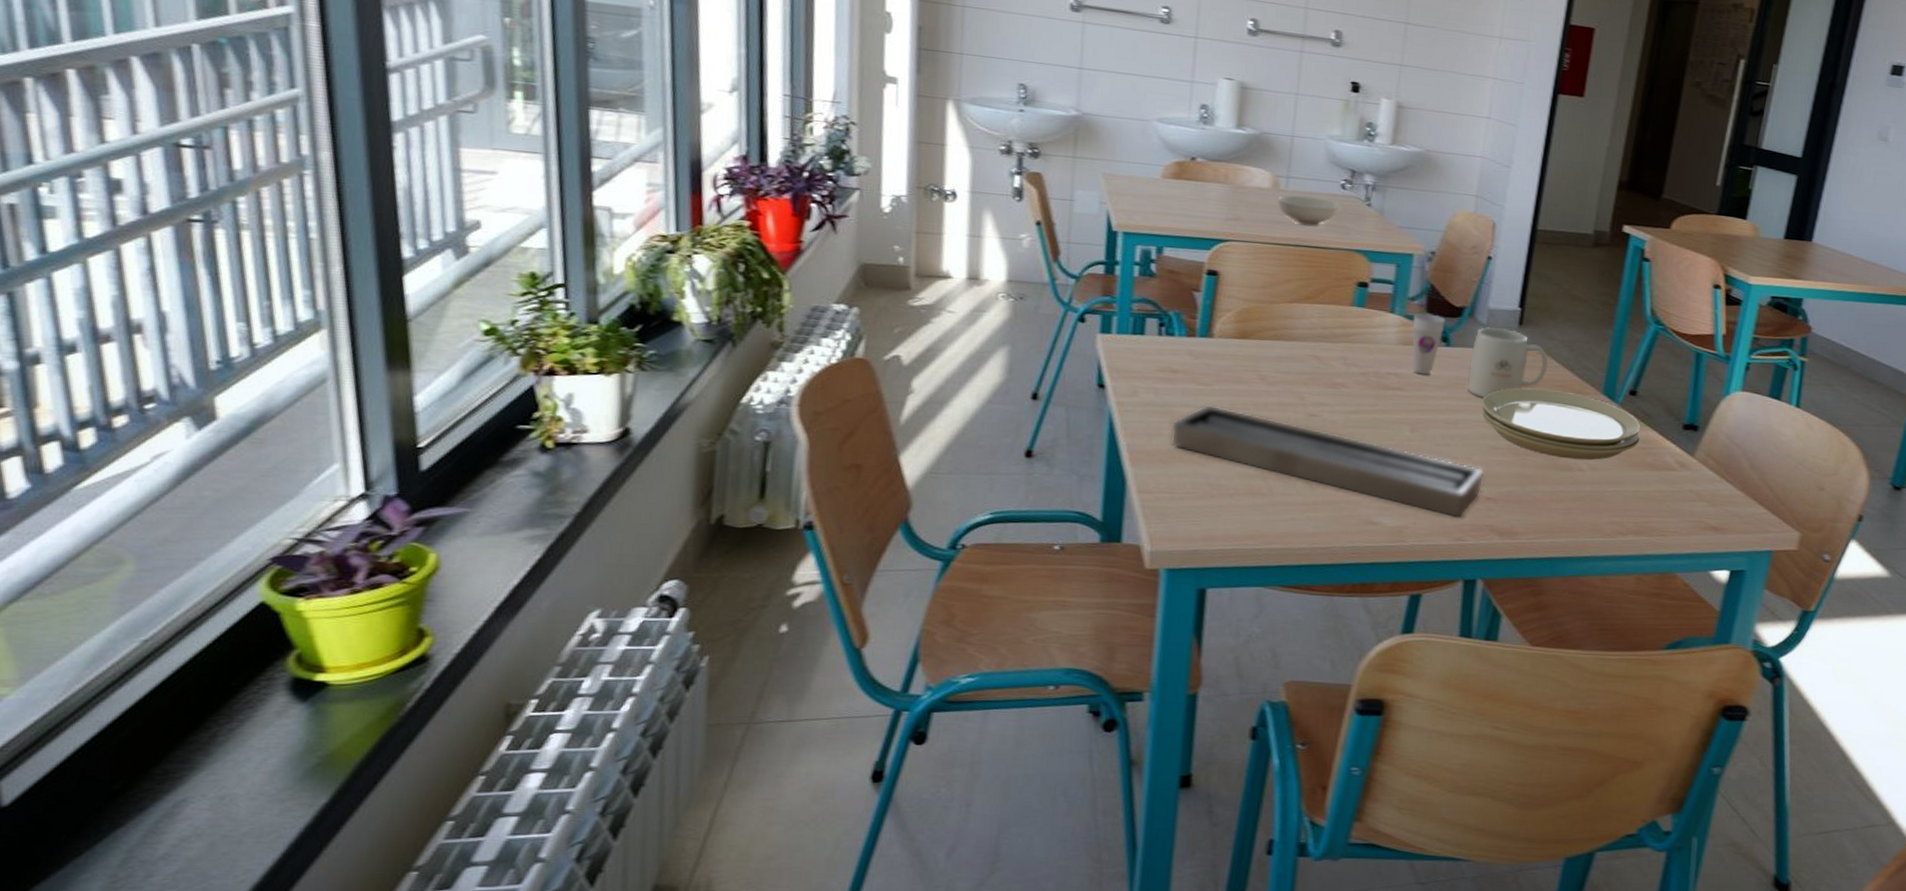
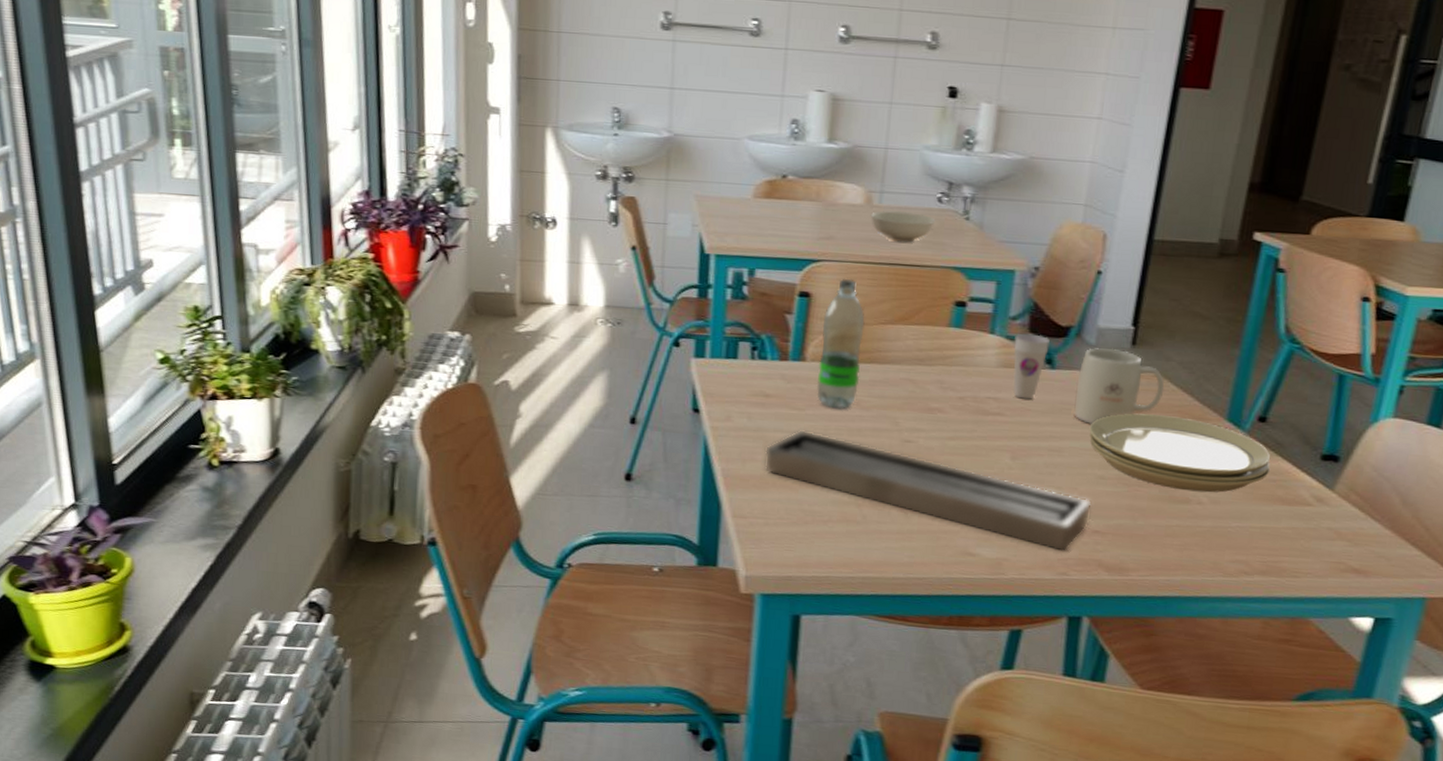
bottle: none [1223,258,1272,384] -> present [816,278,865,408]

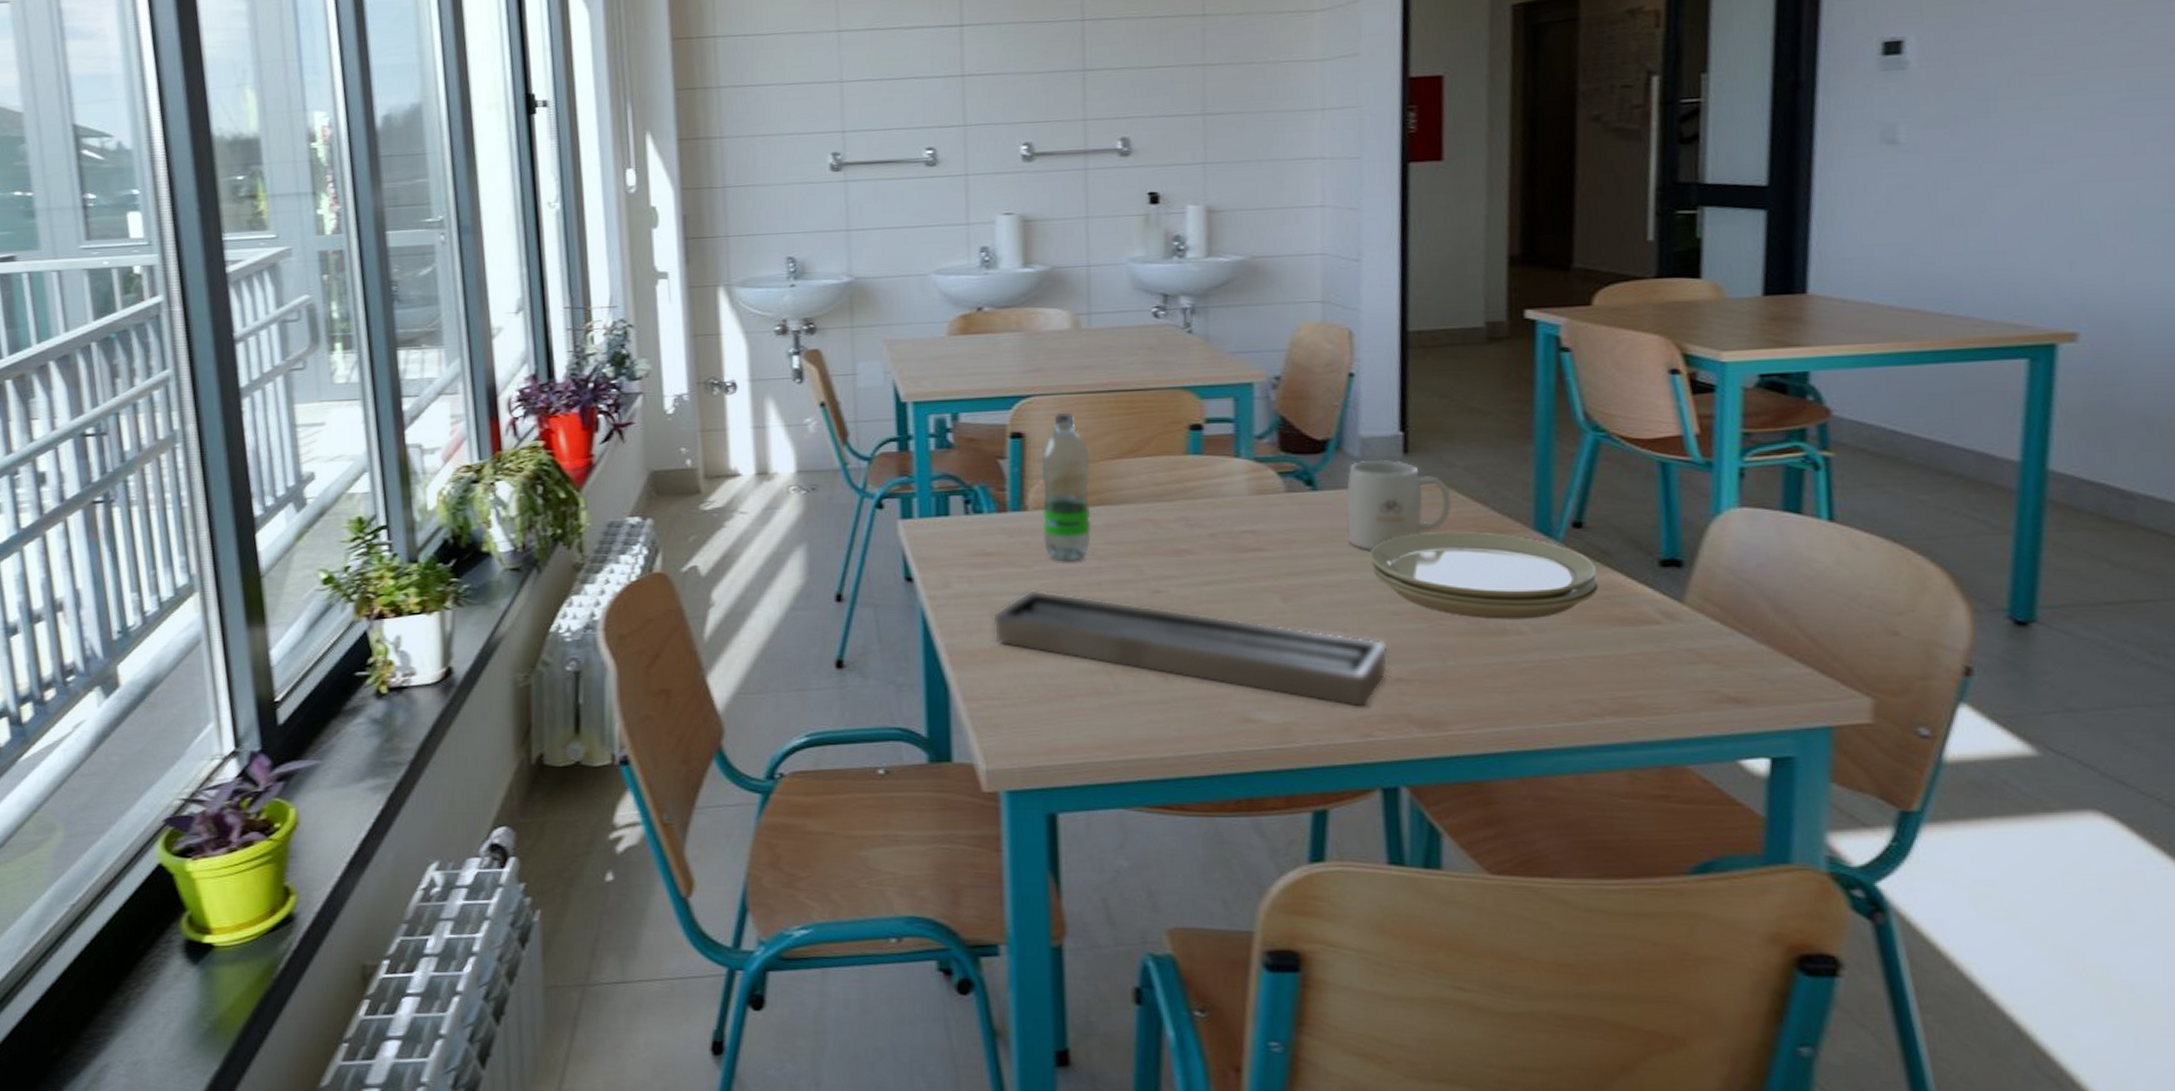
bowl: present [870,211,936,243] -> none [1079,332,1154,366]
cup: present [1012,333,1051,400] -> none [1264,452,1307,529]

